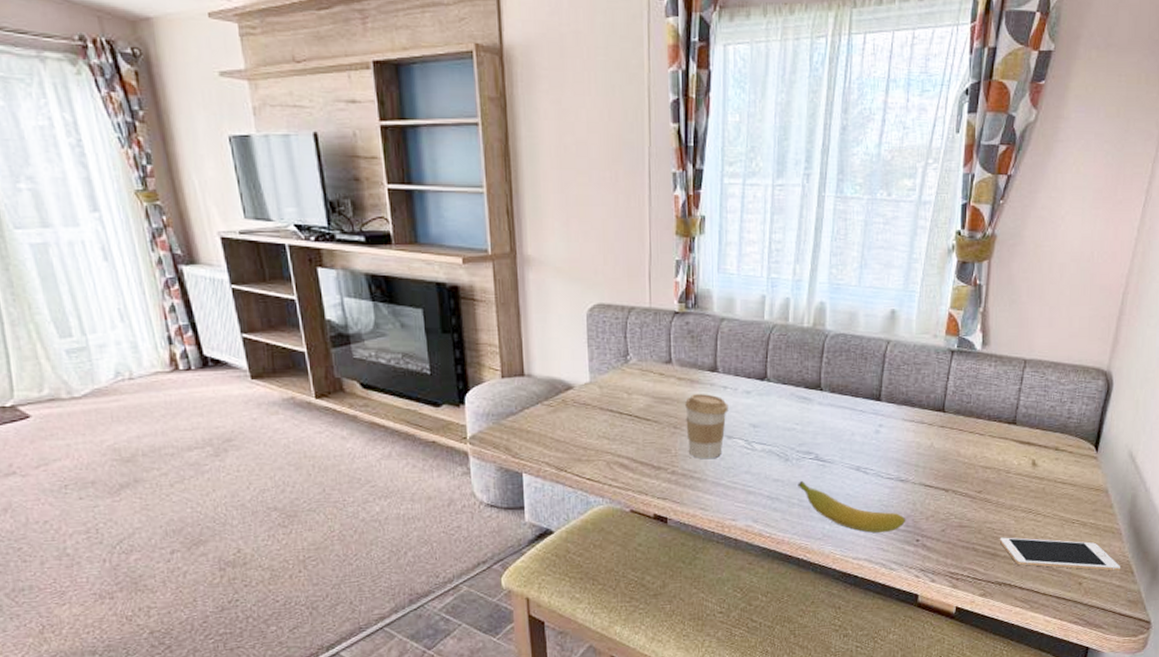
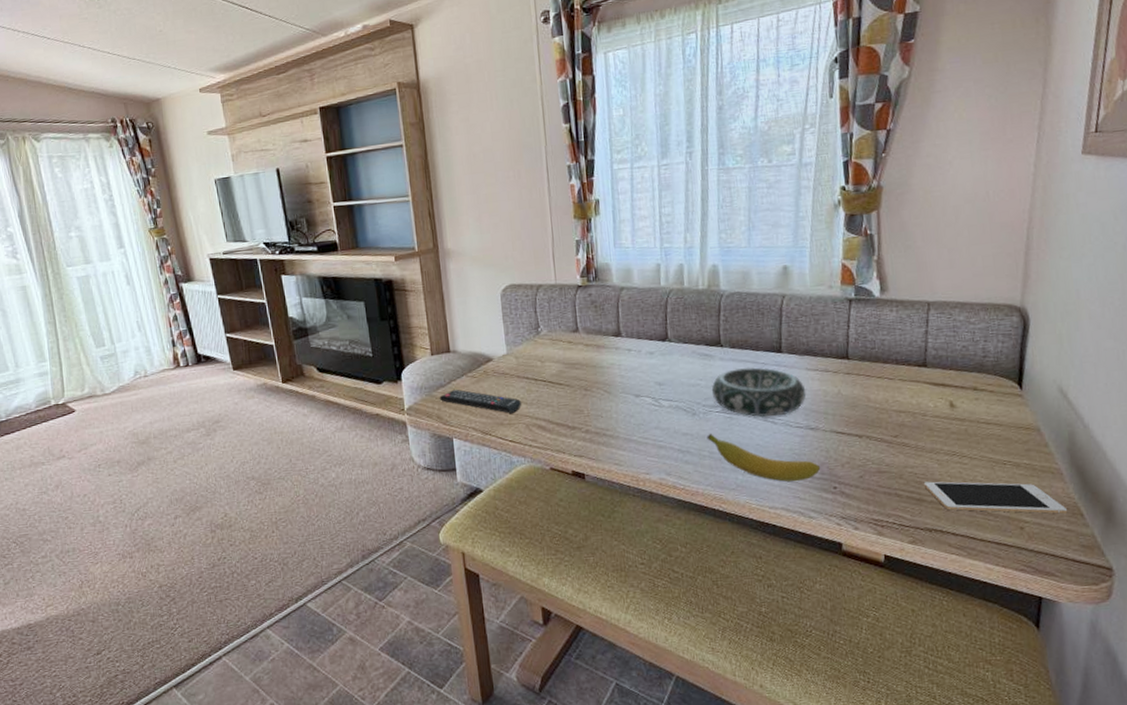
remote control: none [509,418,603,449] -> present [439,389,521,414]
coffee cup: present [685,394,729,460] -> none [593,357,634,418]
decorative bowl: none [807,413,900,467] -> present [711,367,806,417]

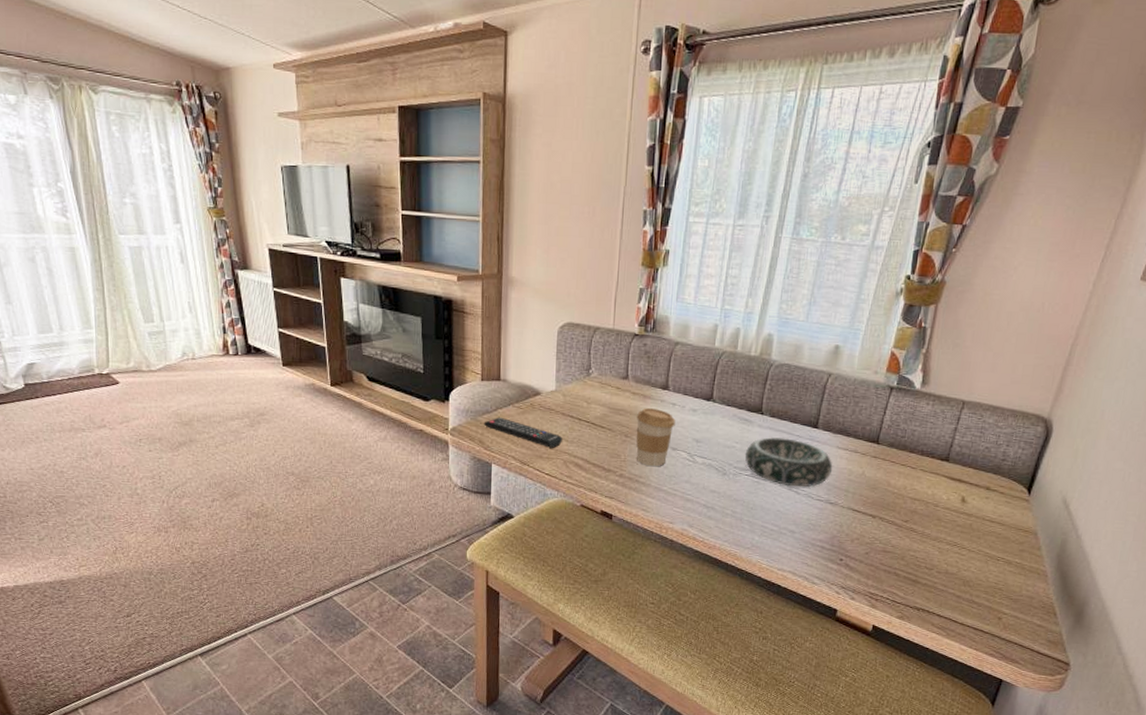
coffee cup: none [593,357,634,418] -> present [636,408,676,467]
banana: present [707,434,821,482] -> none [732,495,832,550]
cell phone: present [923,481,1068,514] -> none [921,566,1044,611]

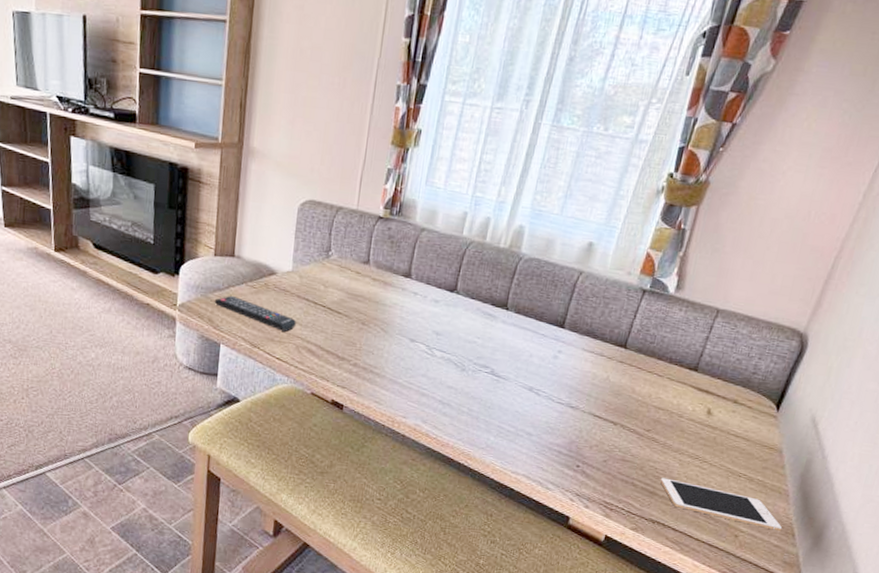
coffee cup: present [636,408,676,467] -> none [373,296,416,358]
decorative bowl: present [744,437,833,487] -> none [485,334,577,389]
cell phone: none [921,566,1044,611] -> present [660,477,783,531]

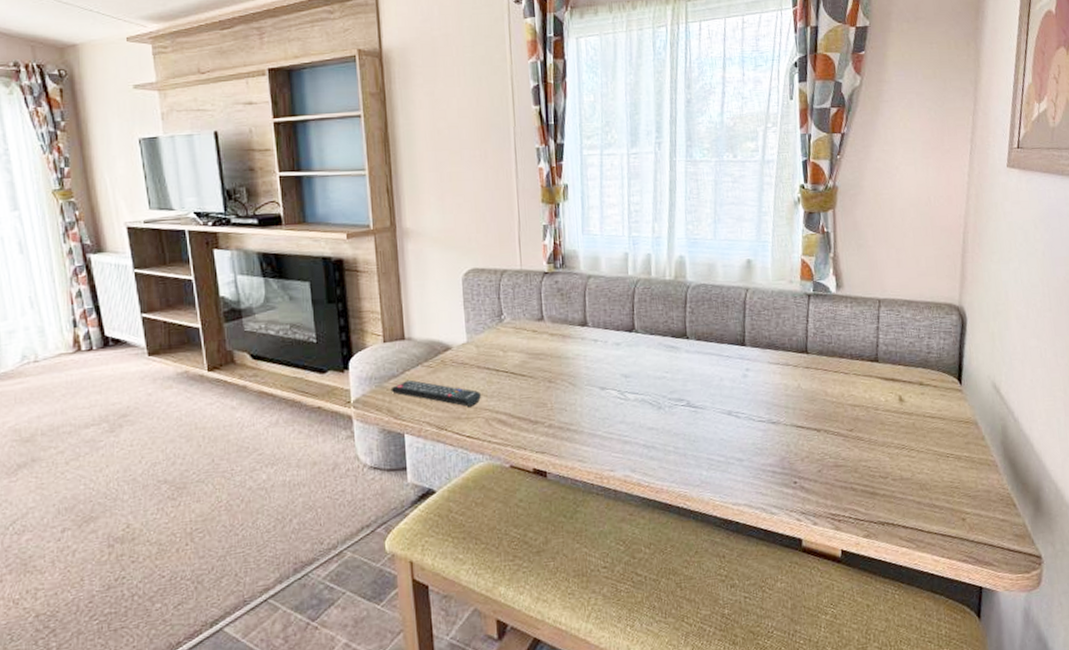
cell phone: present [660,477,783,531] -> none [876,474,1003,505]

